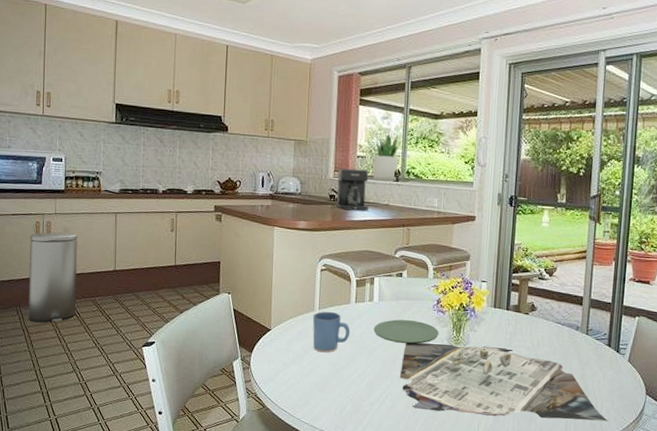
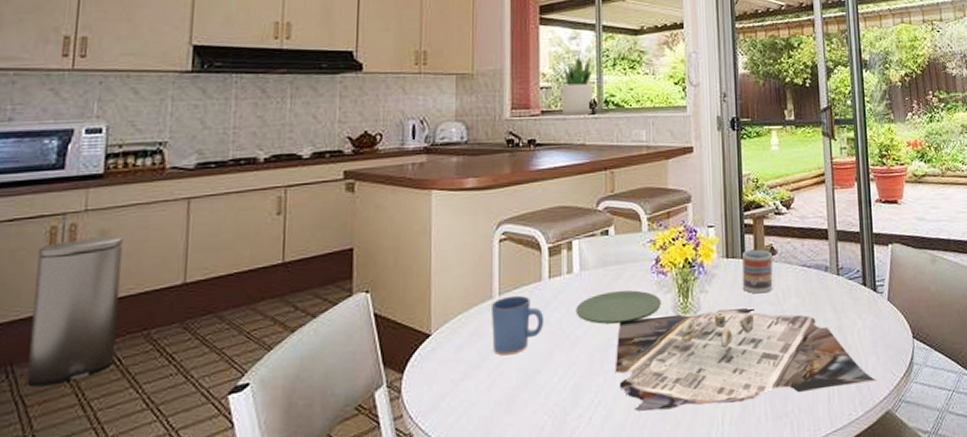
coffee maker: present [336,168,369,211] -> none [515,103,560,158]
cup: none [504,304,533,339] -> present [741,249,773,294]

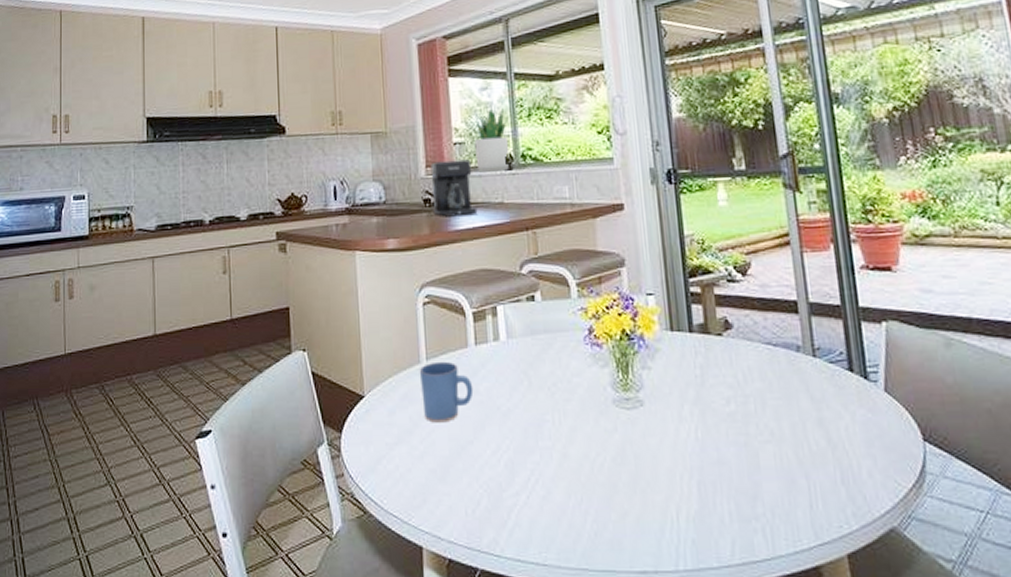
pedal bin: present [27,236,124,387] -> none [47,290,108,419]
coffee maker: none [515,103,560,158] -> present [430,159,478,218]
plate: present [576,290,662,324] -> none [505,361,598,398]
newspaper: present [615,308,877,411] -> none [551,390,875,497]
cup: present [741,249,773,294] -> none [690,322,731,374]

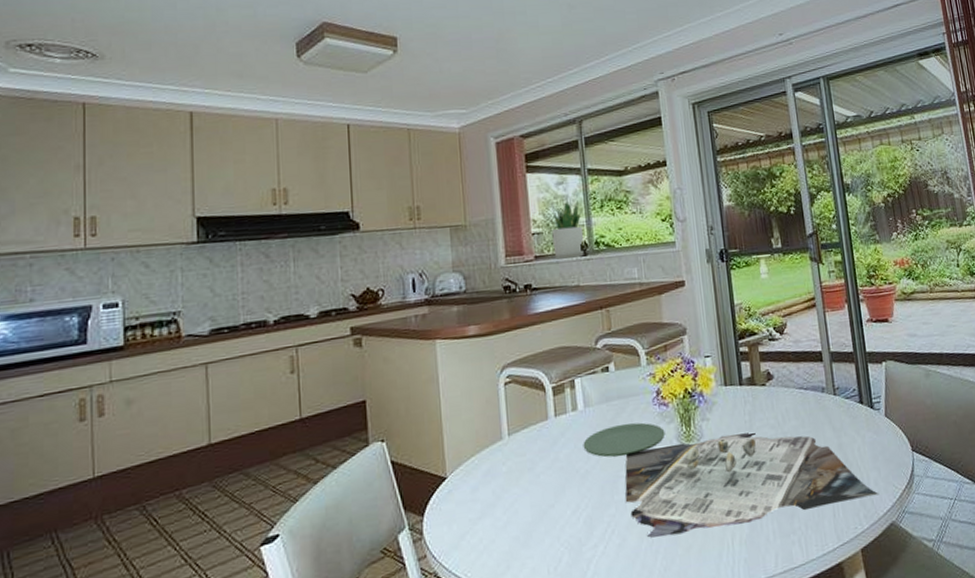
mug: present [419,361,474,423] -> none [501,434,554,493]
coffee maker: present [430,159,478,218] -> none [510,248,556,303]
plate: none [505,361,598,398] -> present [583,422,665,458]
newspaper: none [551,390,875,497] -> present [625,433,880,538]

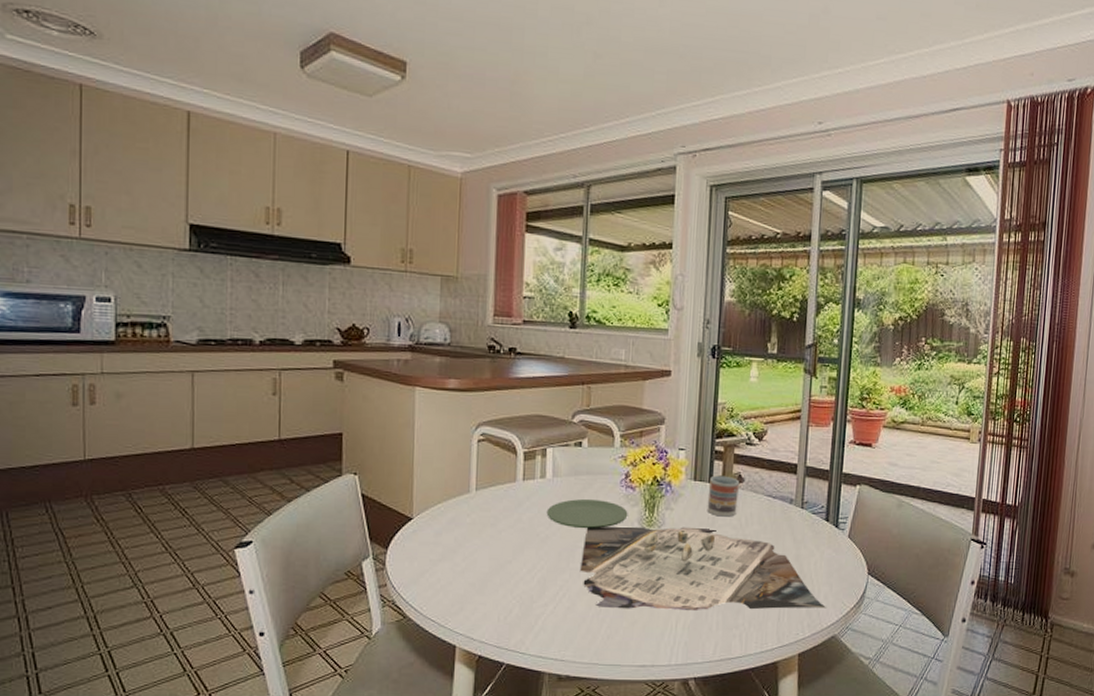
planter: present [551,199,585,260] -> none [543,267,577,329]
cup: none [740,375,772,418] -> present [707,475,740,517]

